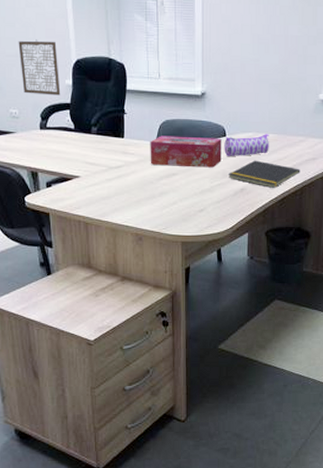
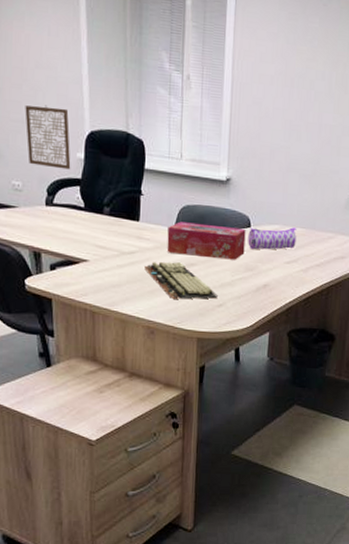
keyboard: none [131,173,199,207] -> present [144,262,218,299]
notepad: present [229,160,300,188] -> none [251,255,328,286]

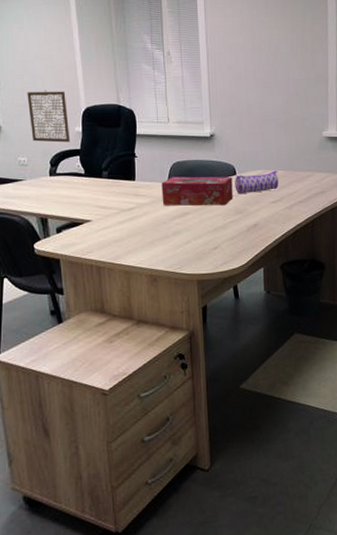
keyboard: present [144,262,218,299] -> none [143,213,213,247]

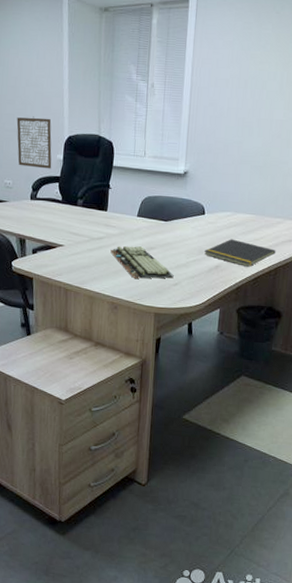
keyboard: none [143,213,213,247] -> present [110,246,174,279]
tissue box: present [161,176,233,206] -> none [130,211,201,244]
pencil case: present [235,171,279,195] -> none [202,214,247,235]
notepad: none [241,196,310,222] -> present [204,239,276,267]

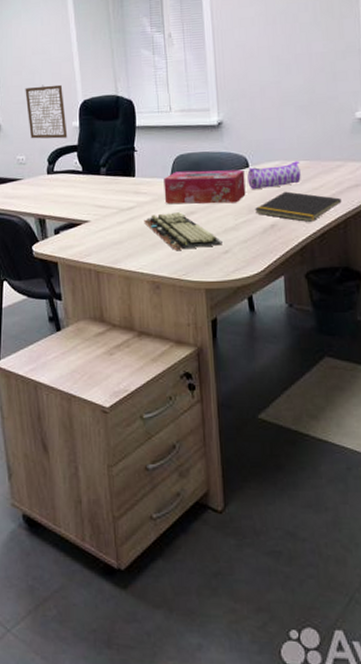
tissue box: none [130,211,201,244] -> present [164,169,246,204]
pencil case: none [202,214,247,235] -> present [247,161,301,190]

